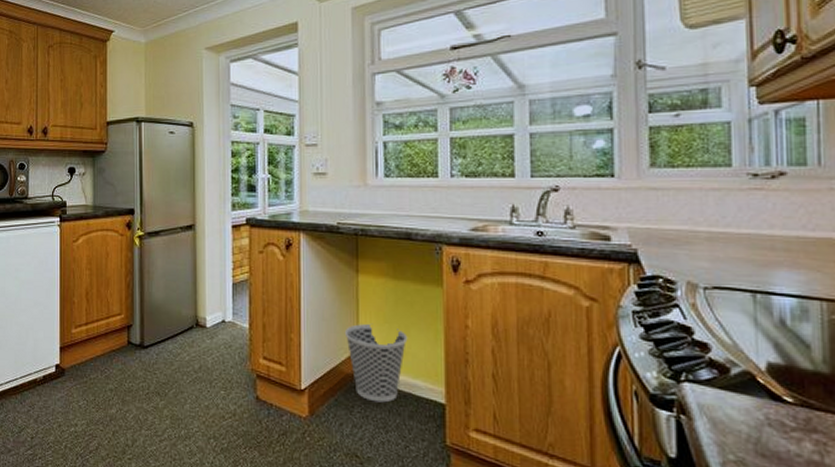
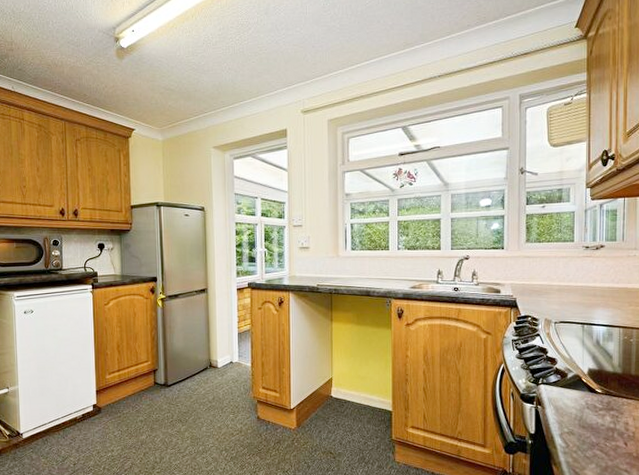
wastebasket: present [344,323,408,403] -> none [322,357,367,414]

